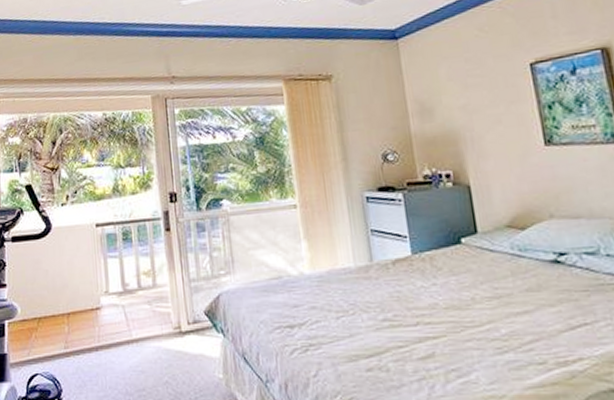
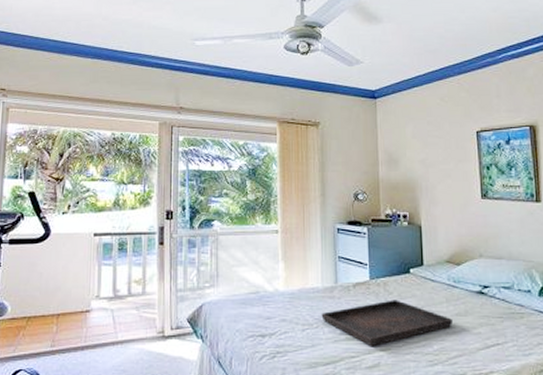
serving tray: none [357,276,524,335] -> present [321,300,454,347]

